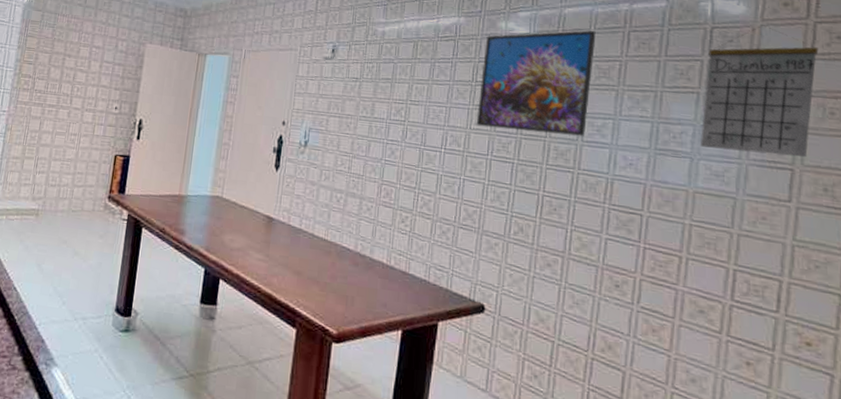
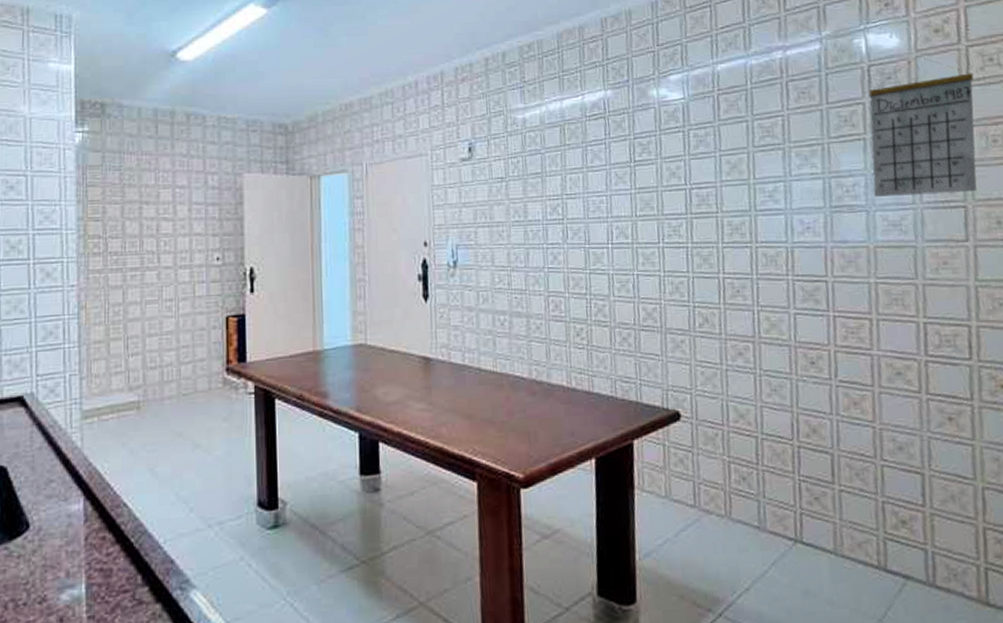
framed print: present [476,30,596,137] -> none [638,85,758,212]

